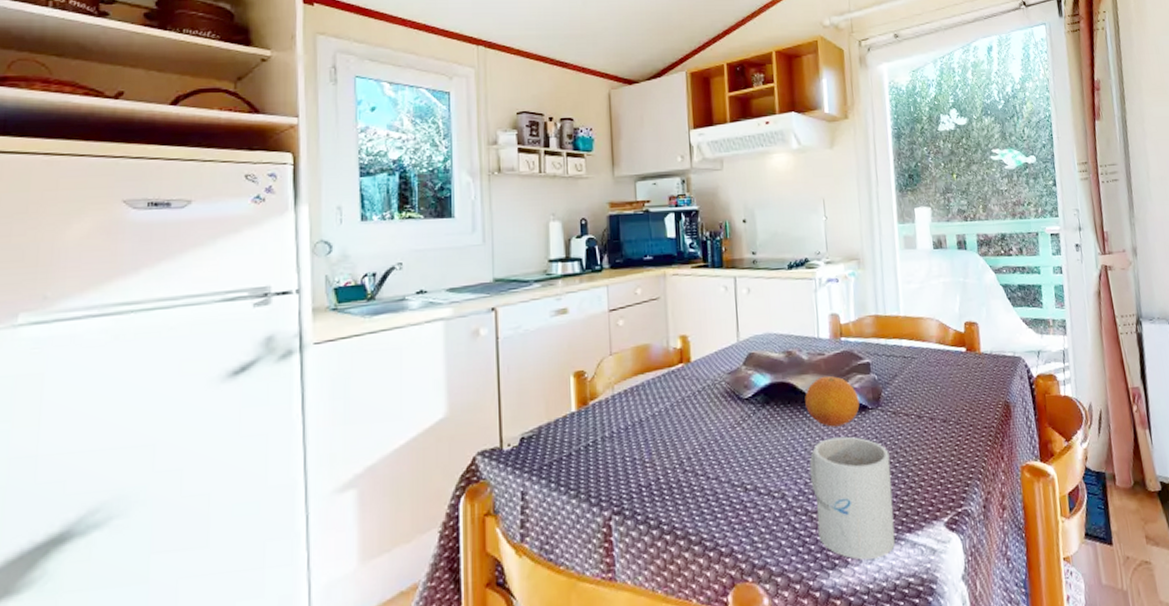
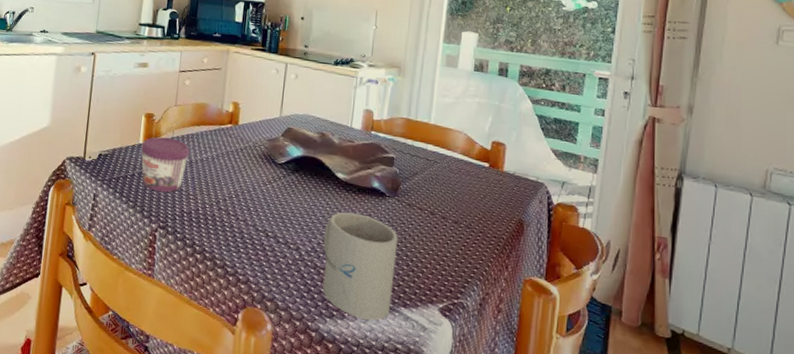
jam: none [575,396,637,469] -> present [141,137,190,193]
fruit: present [805,376,860,427] -> none [329,160,379,205]

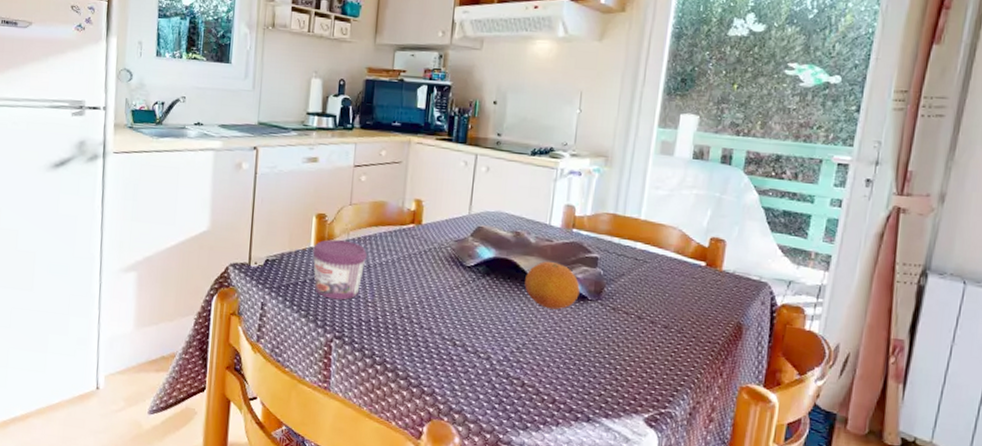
mug: present [322,212,398,321] -> none [516,317,601,432]
fruit: none [329,160,379,205] -> present [524,261,580,310]

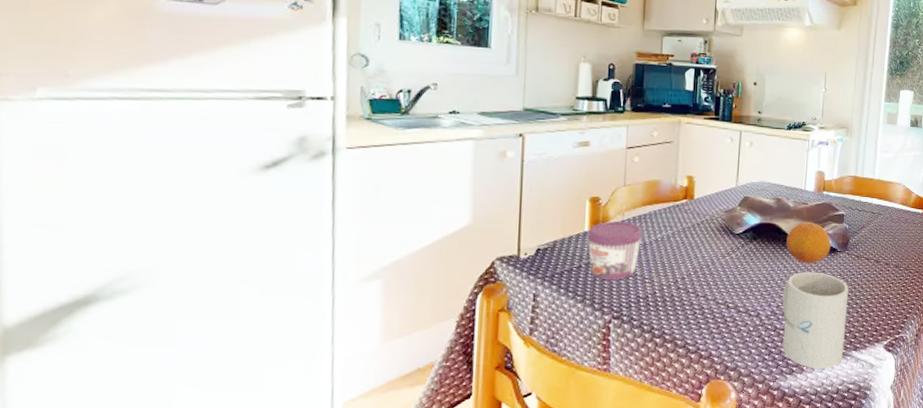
mug: none [516,317,601,432] -> present [782,272,849,369]

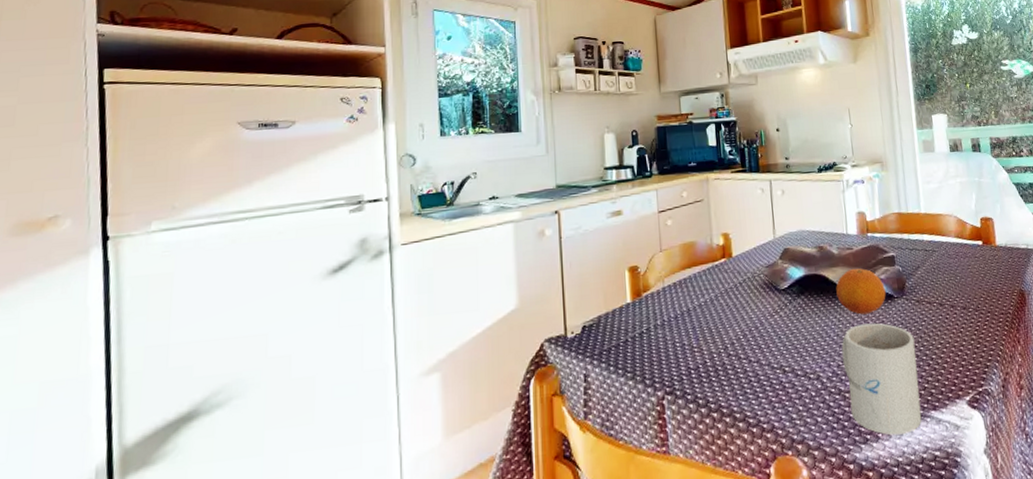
jam: present [587,222,643,281] -> none [630,288,685,354]

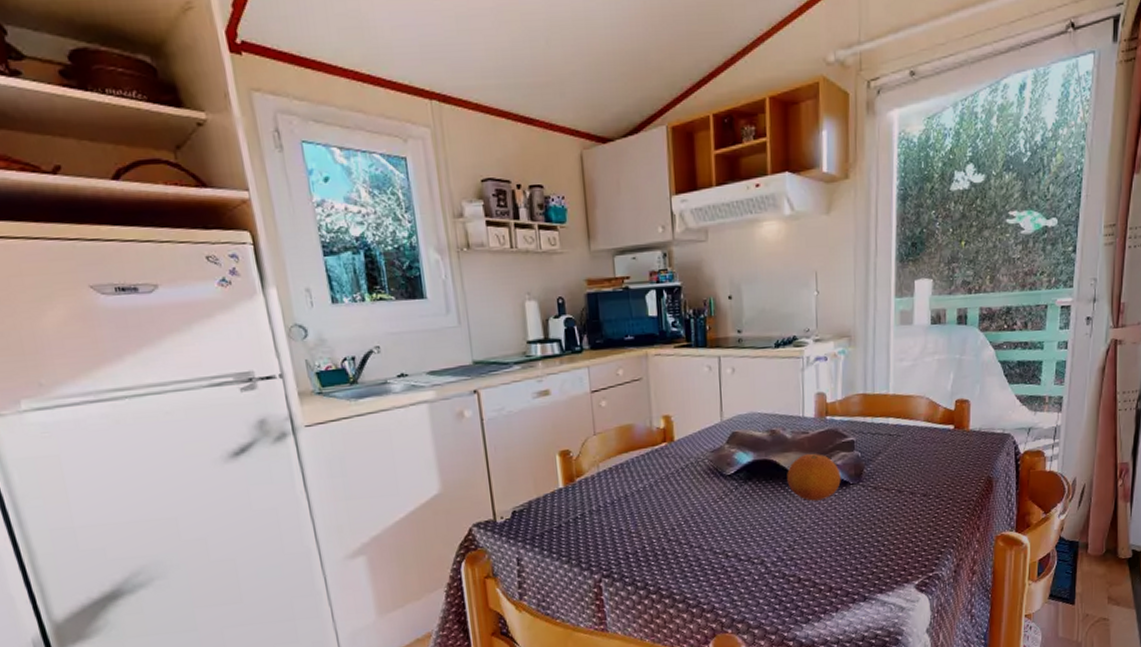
mug: present [841,323,922,436] -> none [788,509,868,616]

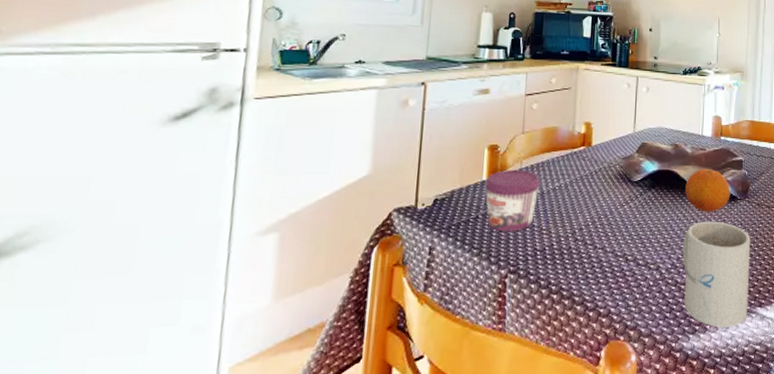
jam: none [562,474,622,539] -> present [485,170,540,232]
mug: none [788,509,868,616] -> present [683,221,750,328]

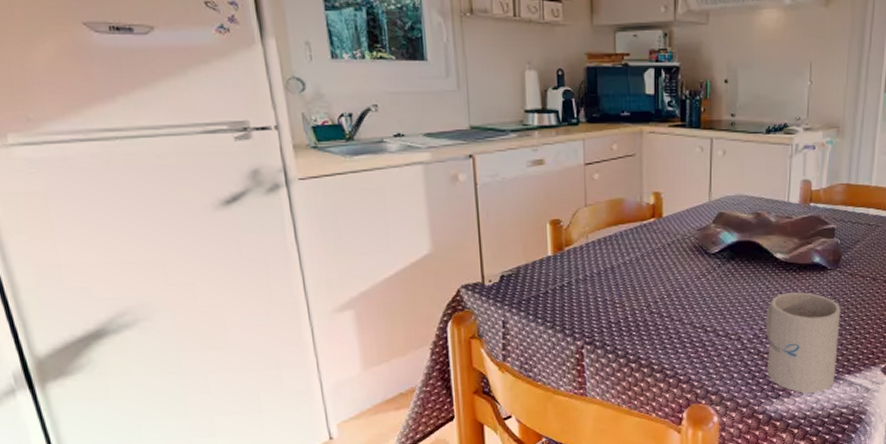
jam: present [485,170,540,232] -> none [551,245,609,306]
fruit: present [685,168,730,212] -> none [768,237,820,283]

